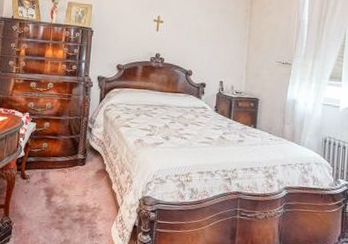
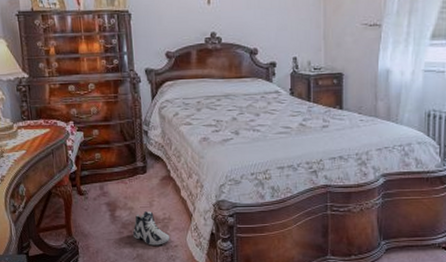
sneaker: none [64,199,97,233] -> present [133,211,170,246]

